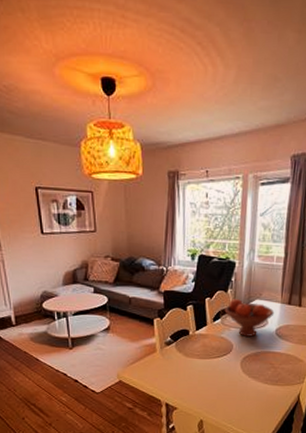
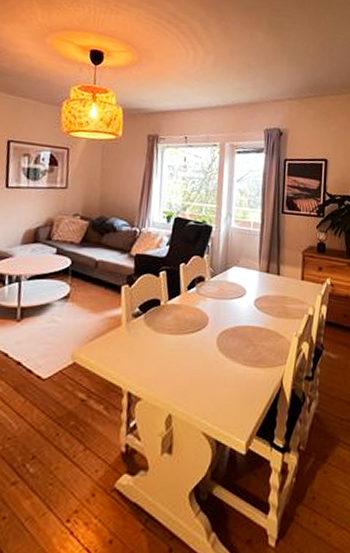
fruit bowl: present [224,299,275,337] -> none [200,265,253,308]

